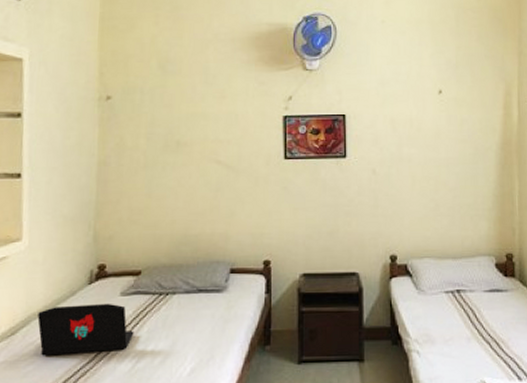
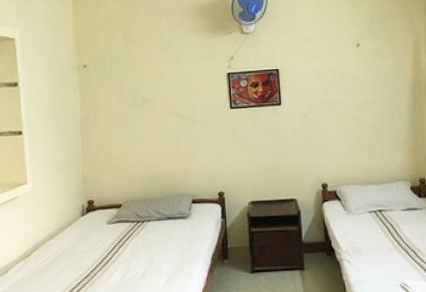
laptop: present [37,303,134,356] -> none [45,230,120,273]

